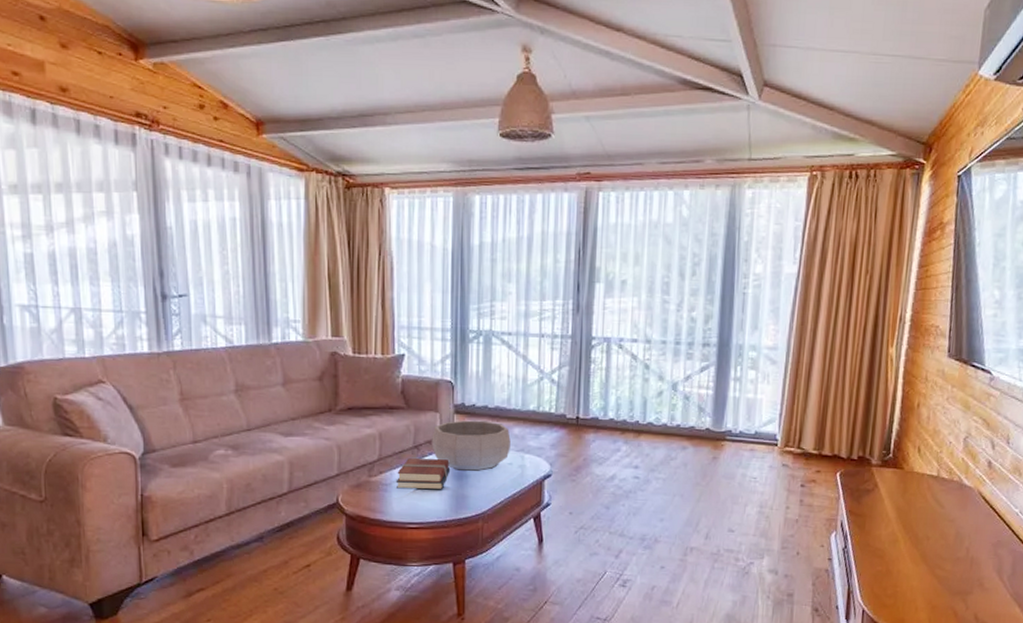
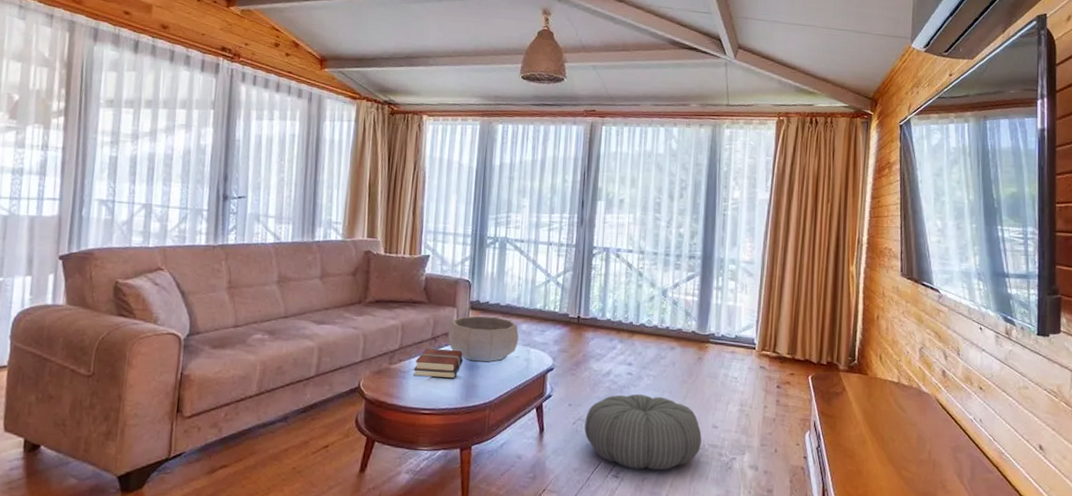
pouf: none [587,499,717,578] -> present [584,394,702,471]

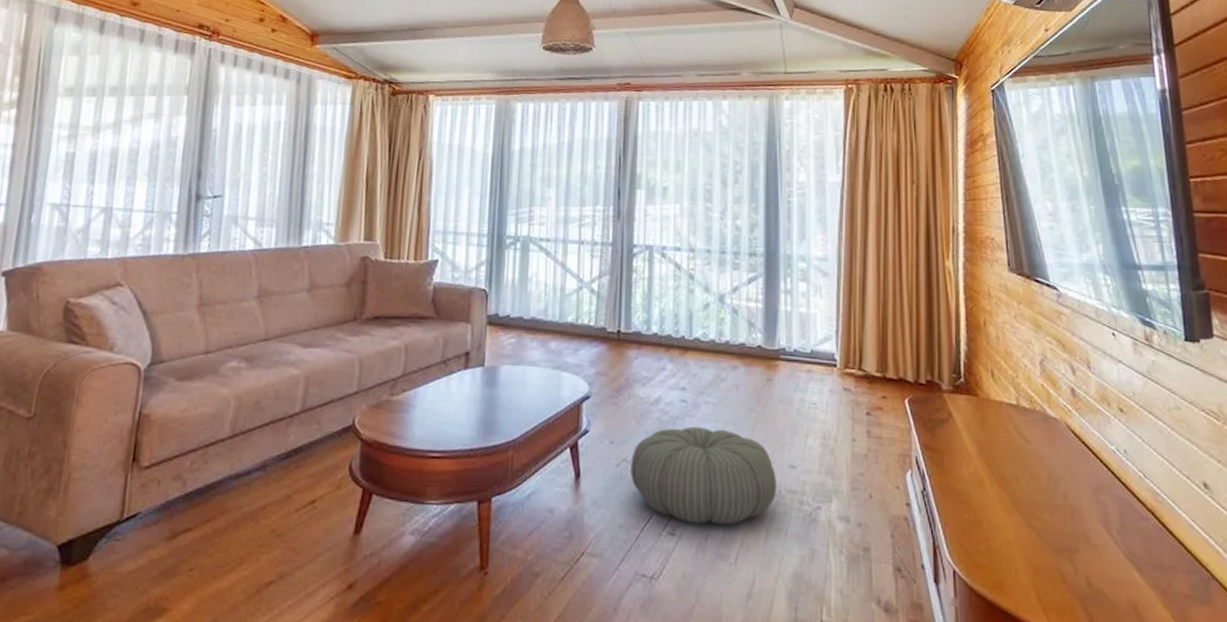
books: present [412,348,464,379] -> none [418,375,480,413]
decorative bowl: present [448,315,519,363] -> none [461,332,547,391]

